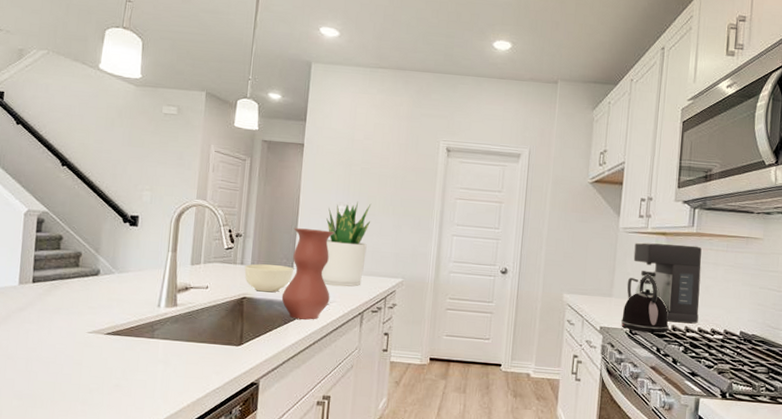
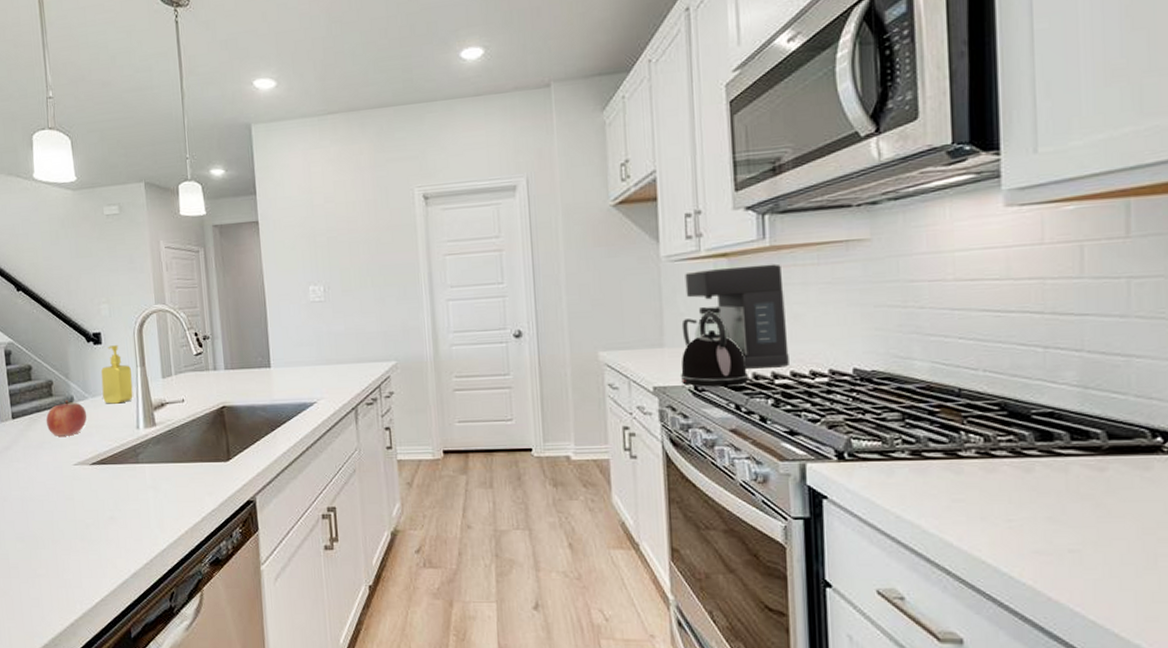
fruit: none [67,272,111,306] -> present [46,400,87,437]
soap dispenser: none [129,229,162,282] -> present [101,345,133,404]
bowl: present [244,263,294,293] -> none [218,365,272,398]
vase: present [281,228,335,320] -> none [263,317,317,424]
planter: present [321,201,372,287] -> none [298,277,350,381]

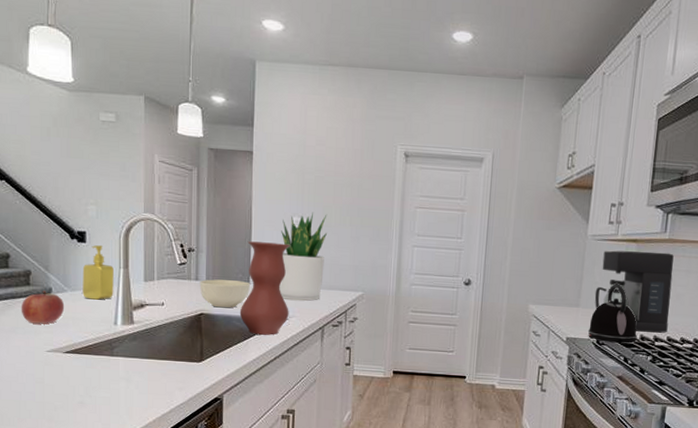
bowl: none [218,365,272,398] -> present [200,279,251,308]
vase: none [263,317,317,424] -> present [239,241,290,335]
planter: none [298,277,350,381] -> present [279,212,327,302]

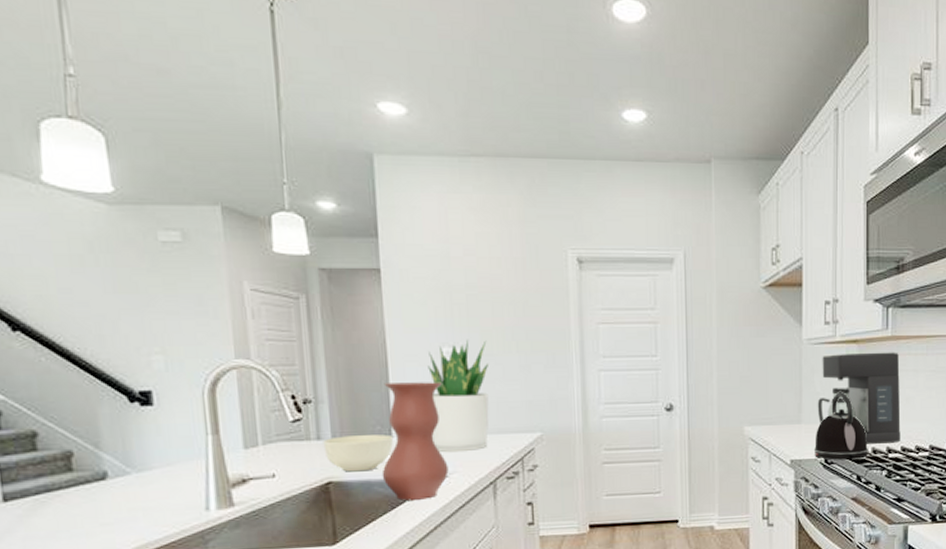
fruit: present [21,290,65,324] -> none [61,476,130,523]
soap dispenser: present [82,245,114,300] -> none [151,407,201,481]

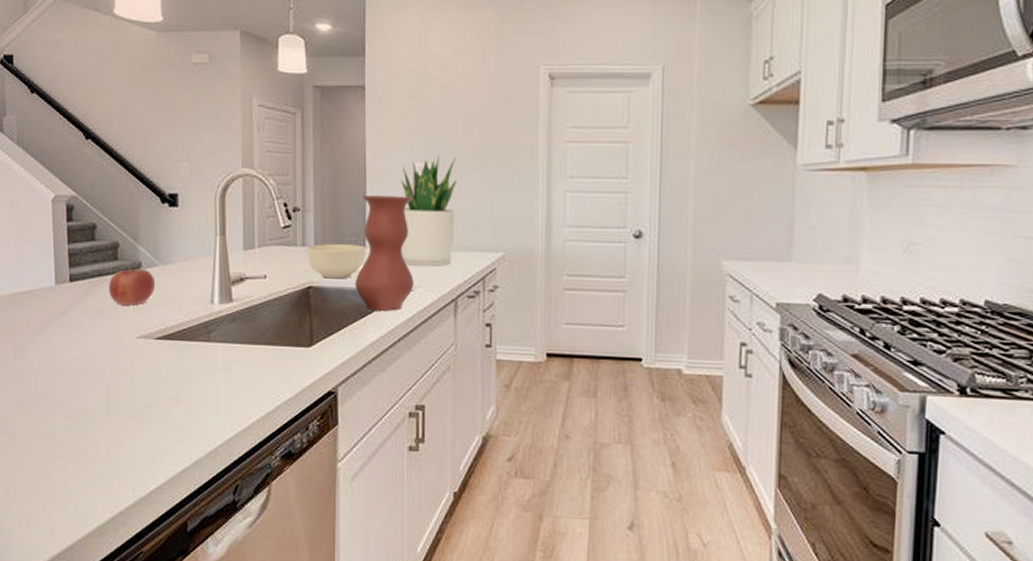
fruit: none [61,476,130,523] -> present [108,265,156,306]
kettle: present [813,392,869,461] -> none [805,228,877,310]
coffee maker: present [817,352,901,444] -> none [812,182,922,293]

